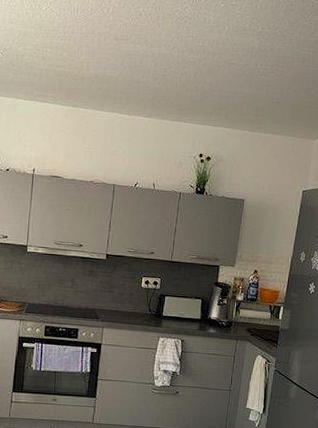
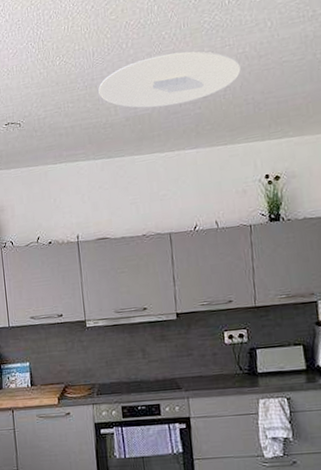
ceiling light: none [76,27,198,76] -> present [98,51,241,108]

